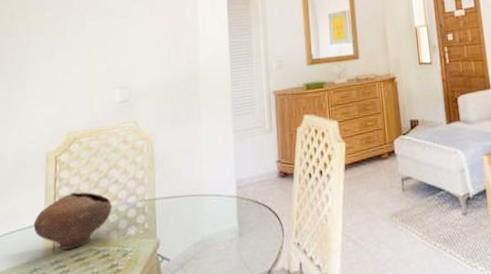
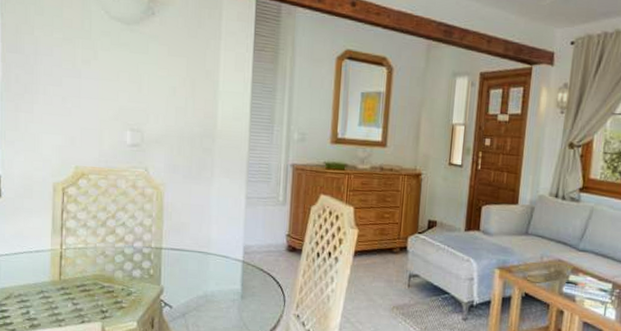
bowl: present [34,192,112,250] -> none [40,226,119,280]

